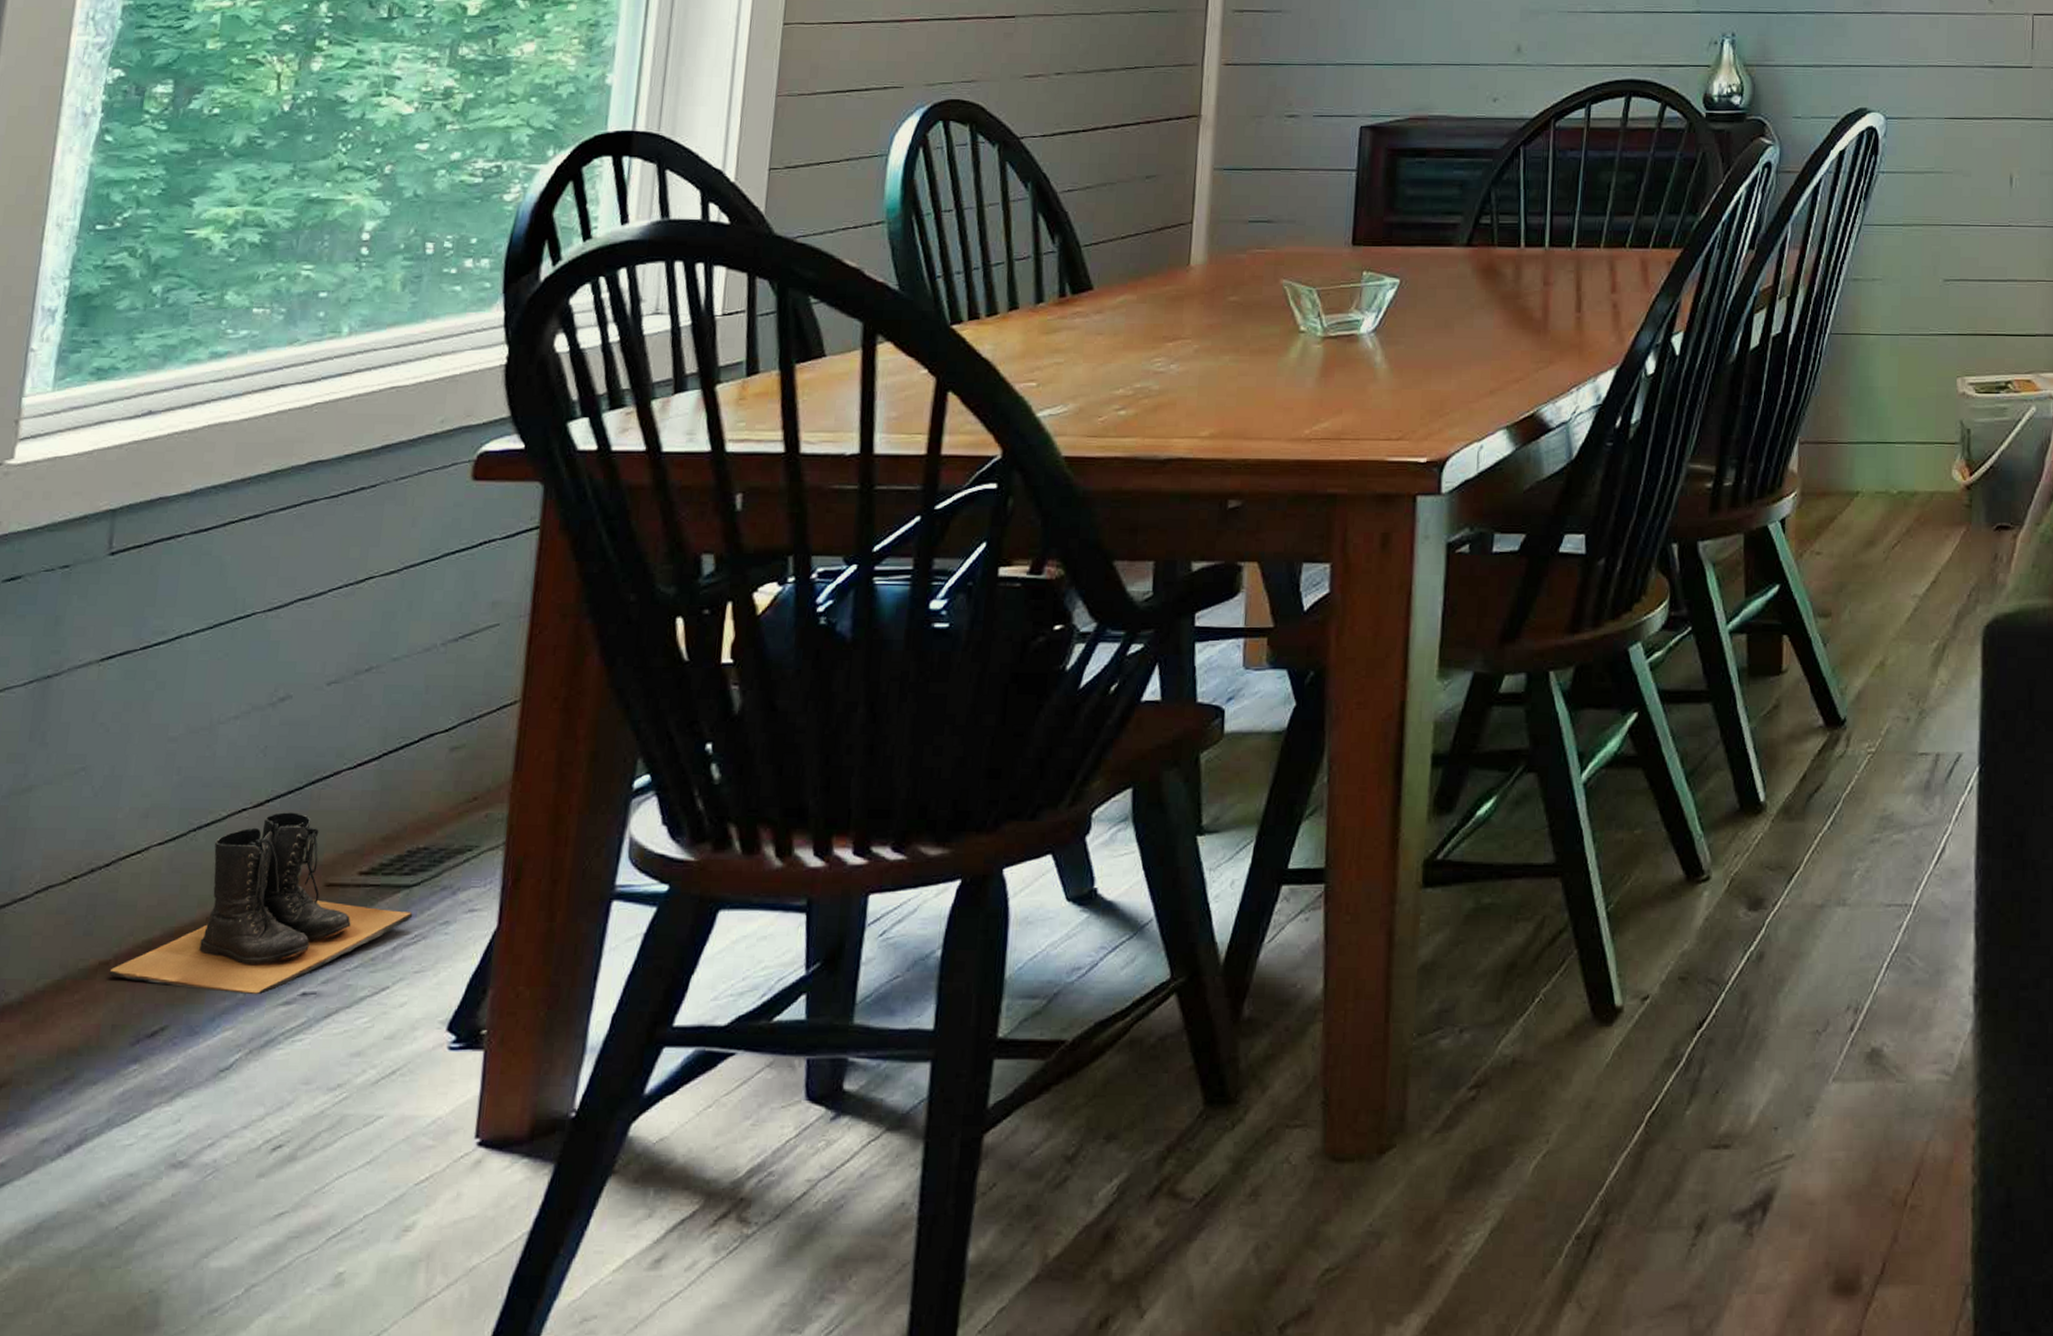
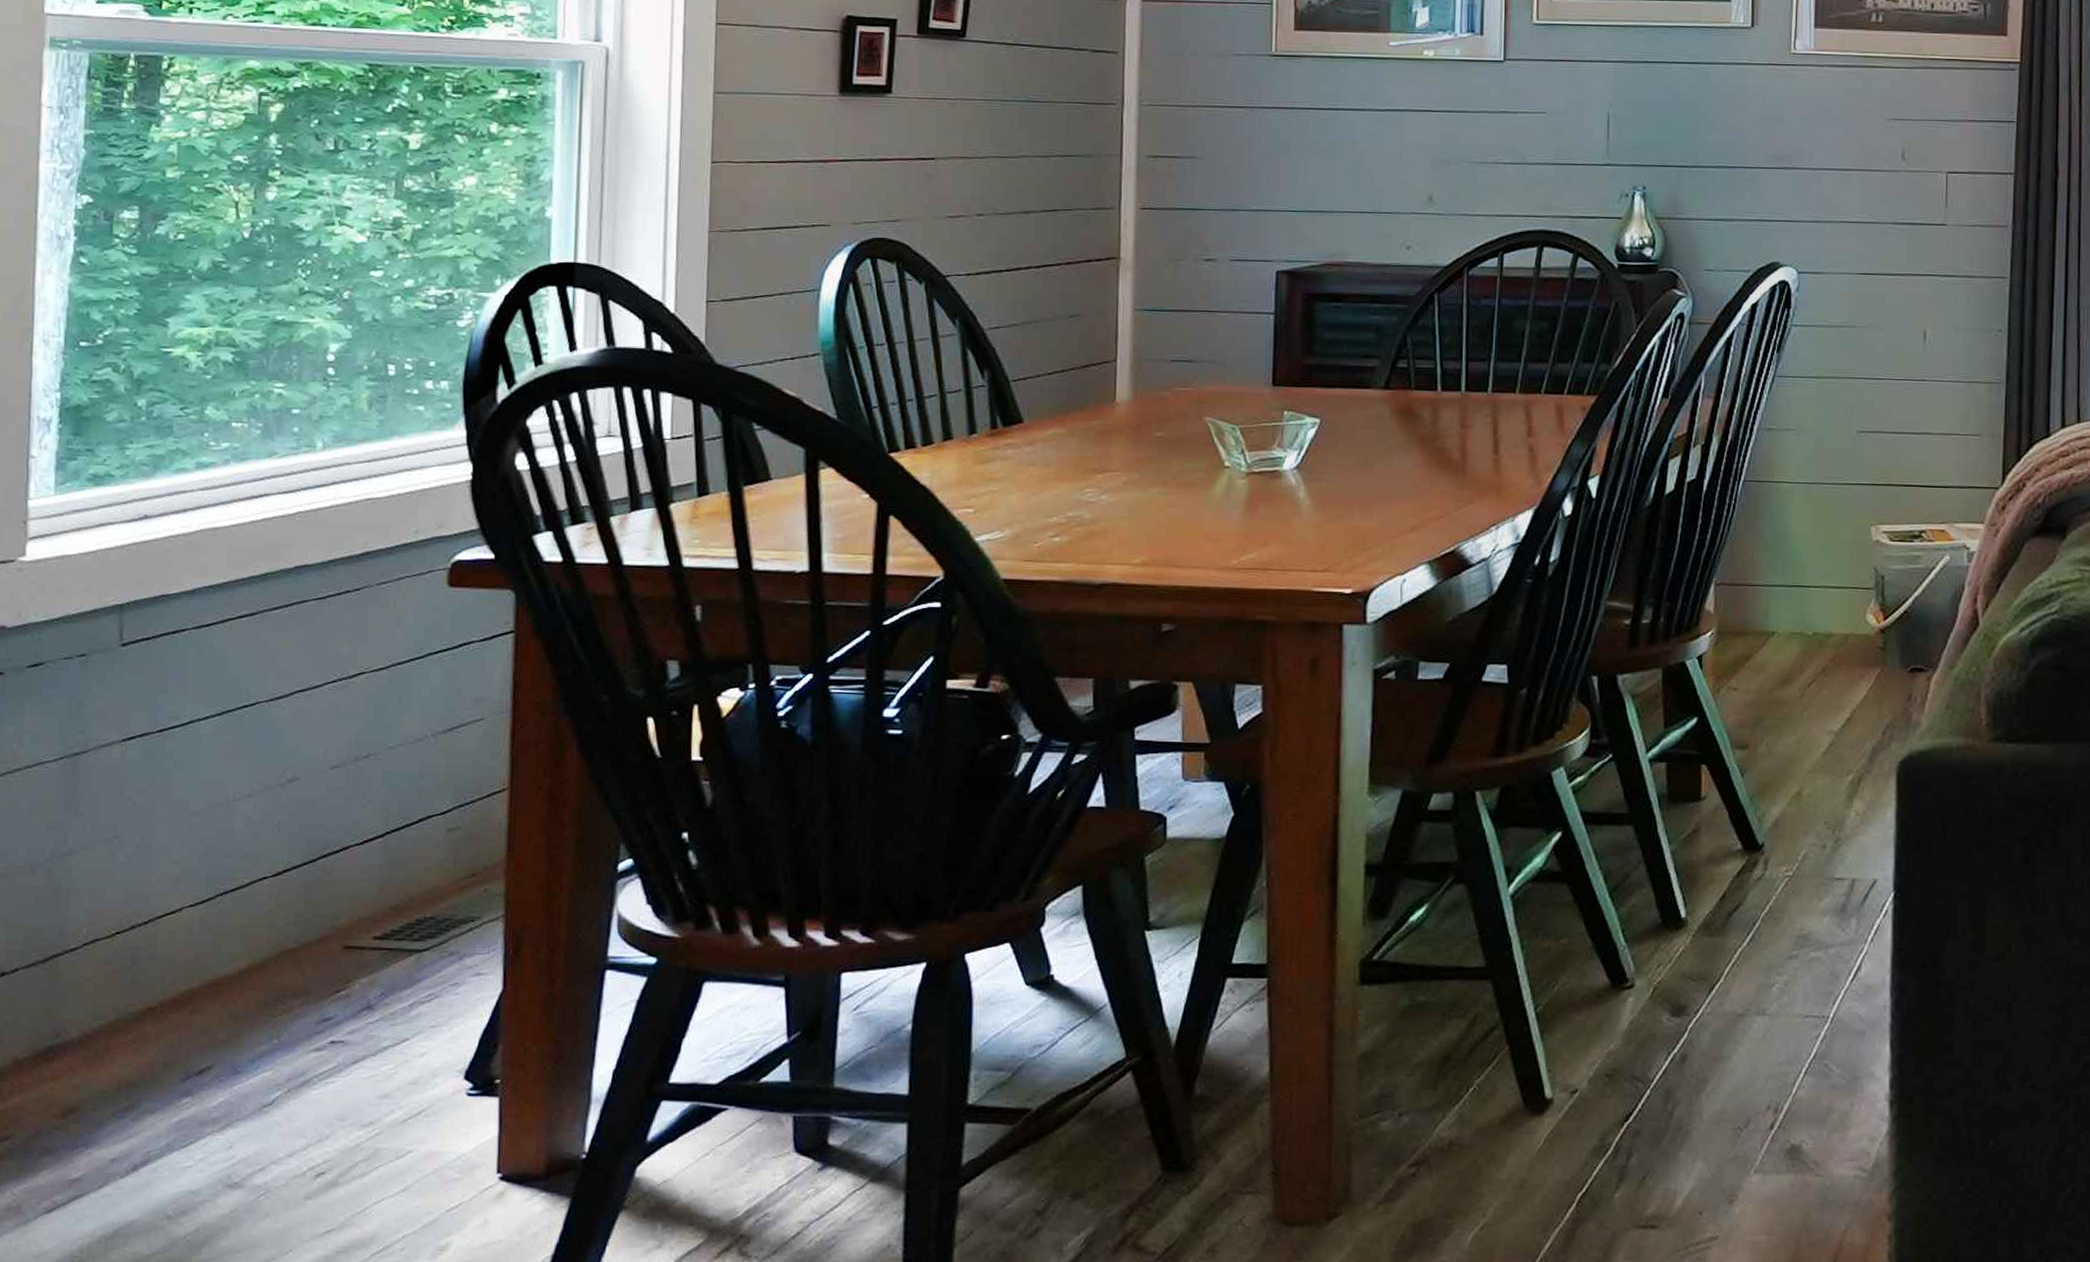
boots: present [109,811,413,995] -> none [156,880,425,1042]

